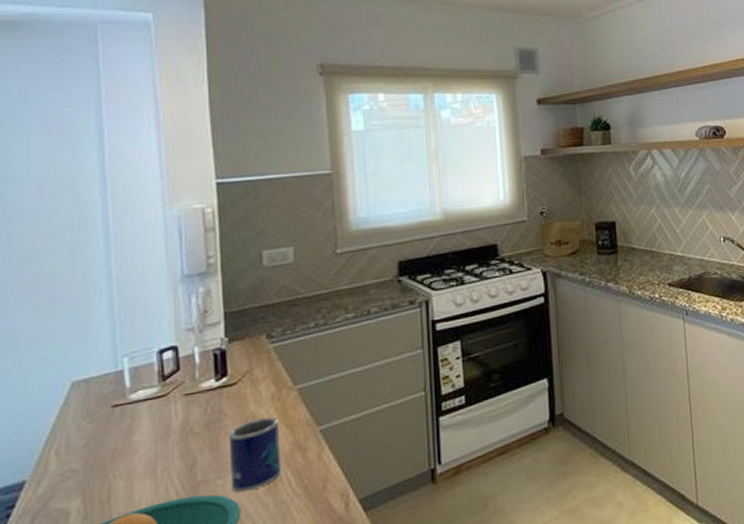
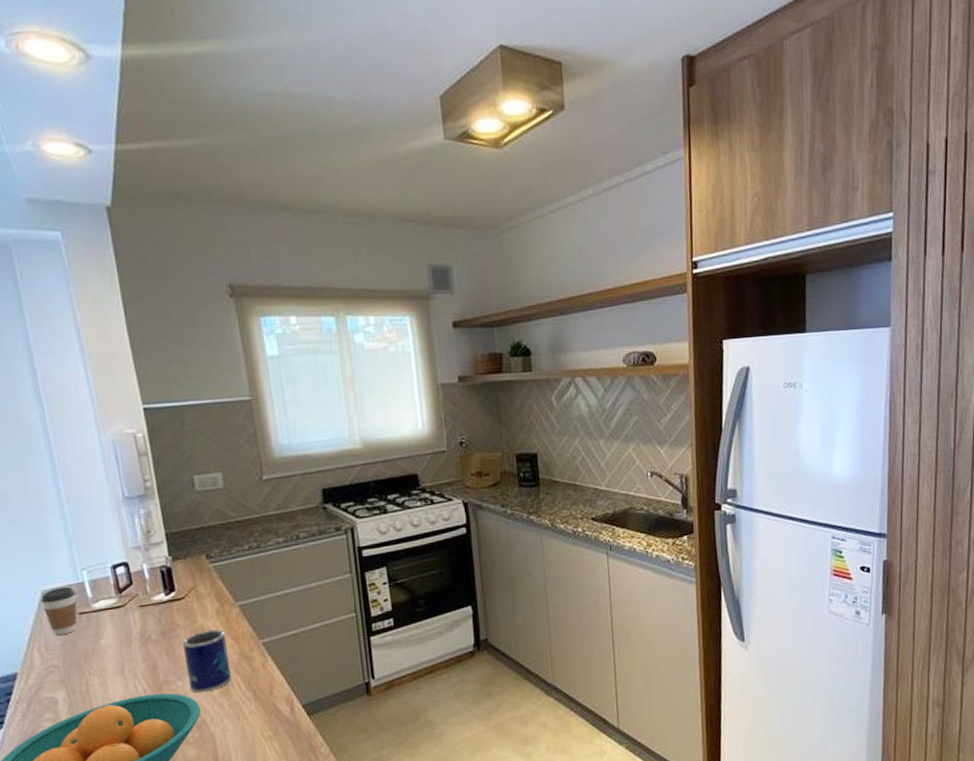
coffee cup: none [69,376,113,434] -> present [41,587,78,636]

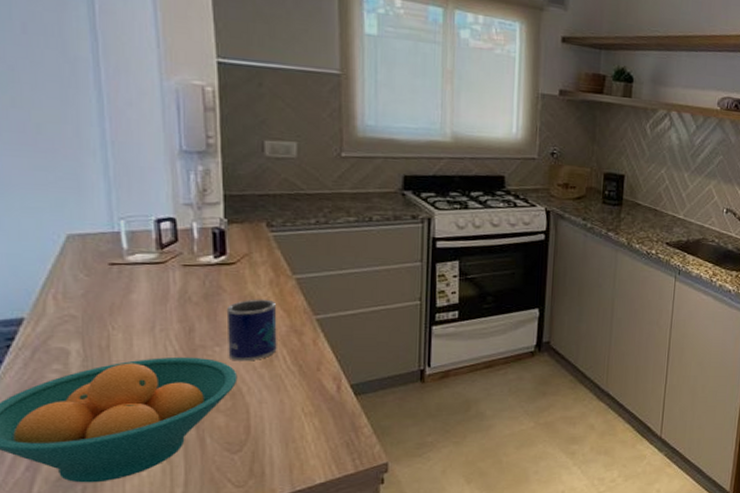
coffee cup: present [41,587,78,636] -> none [65,234,109,285]

